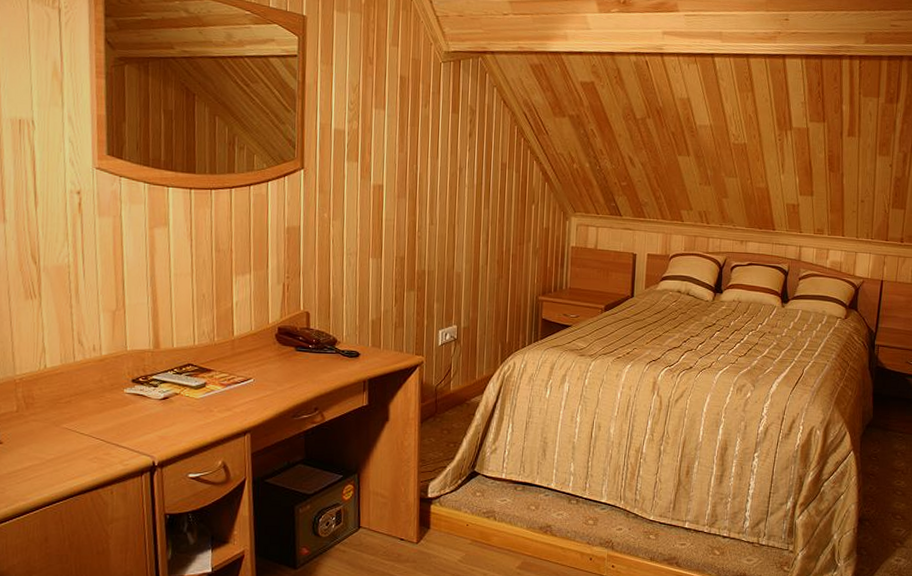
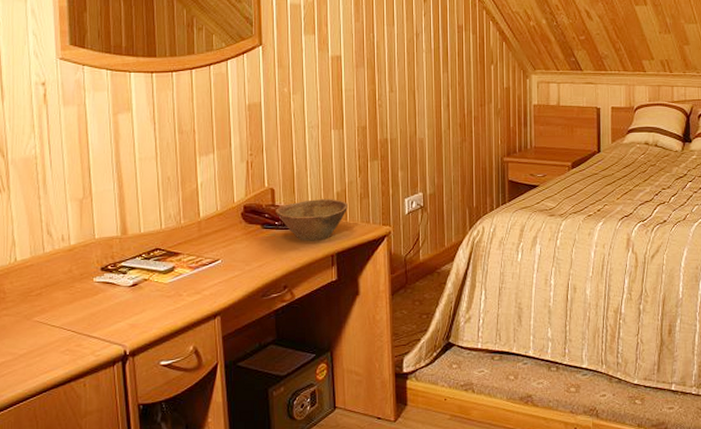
bowl: none [310,325,382,366] -> present [276,199,348,241]

